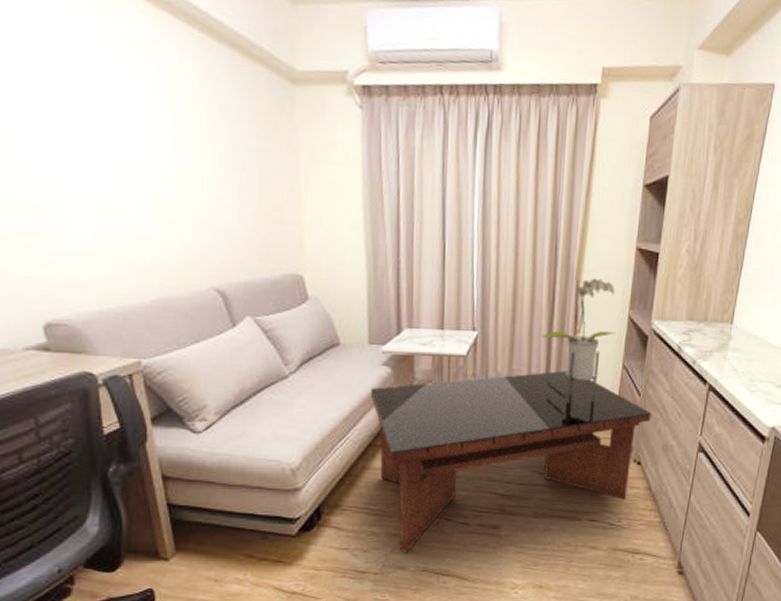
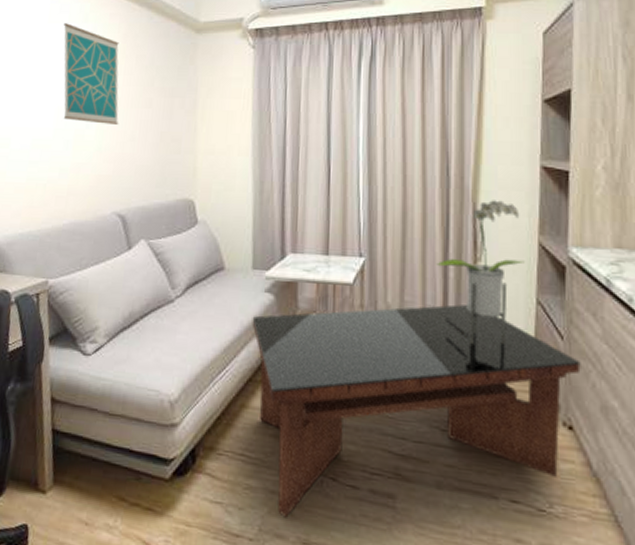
wall art: none [117,54,207,189] -> present [63,23,119,124]

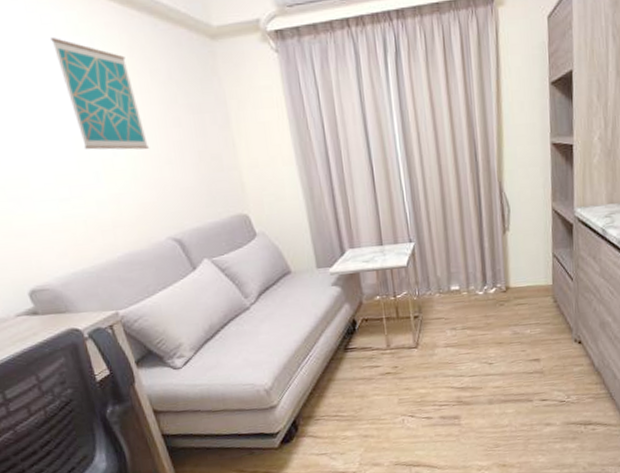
coffee table: present [252,304,581,518] -> none [324,267,586,451]
potted plant: present [436,200,525,345] -> none [474,177,542,297]

